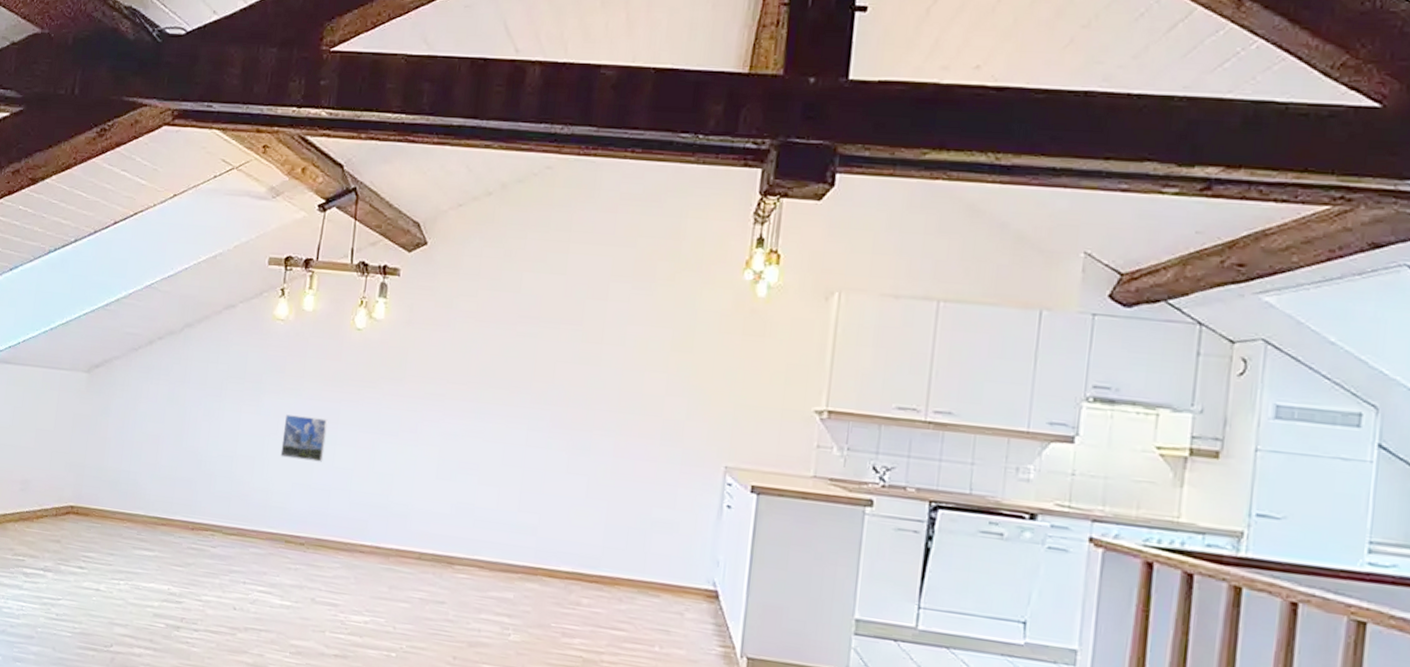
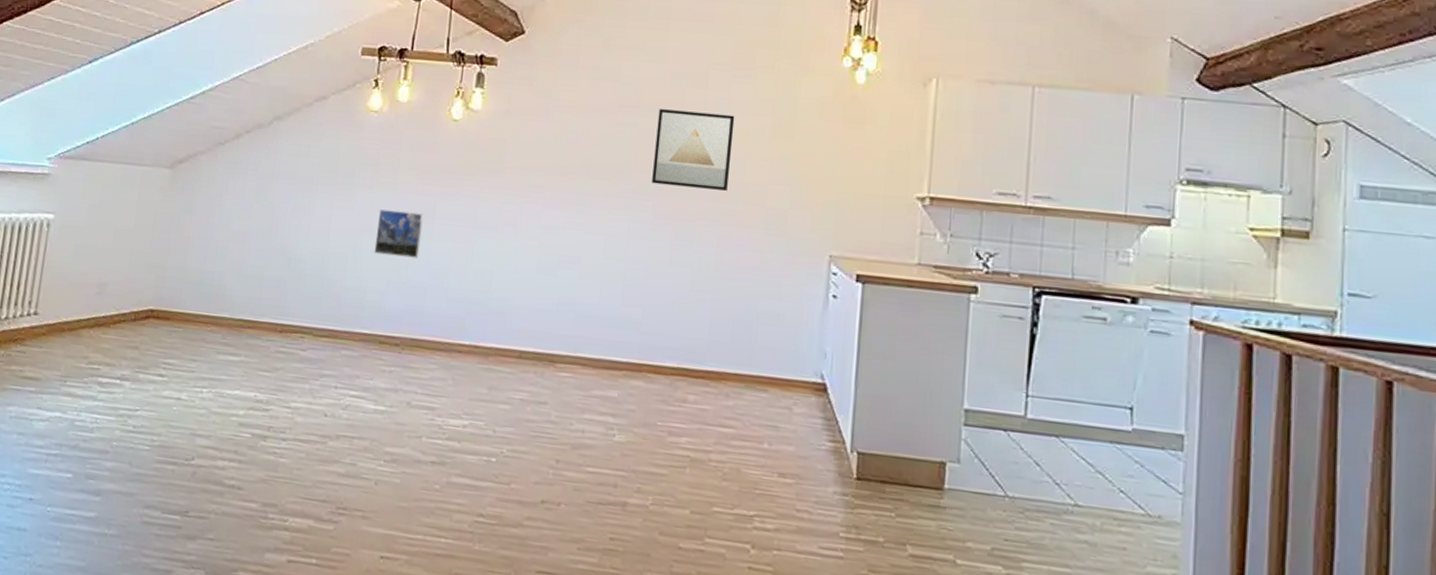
wall art: none [550,320,634,401] -> present [652,109,735,191]

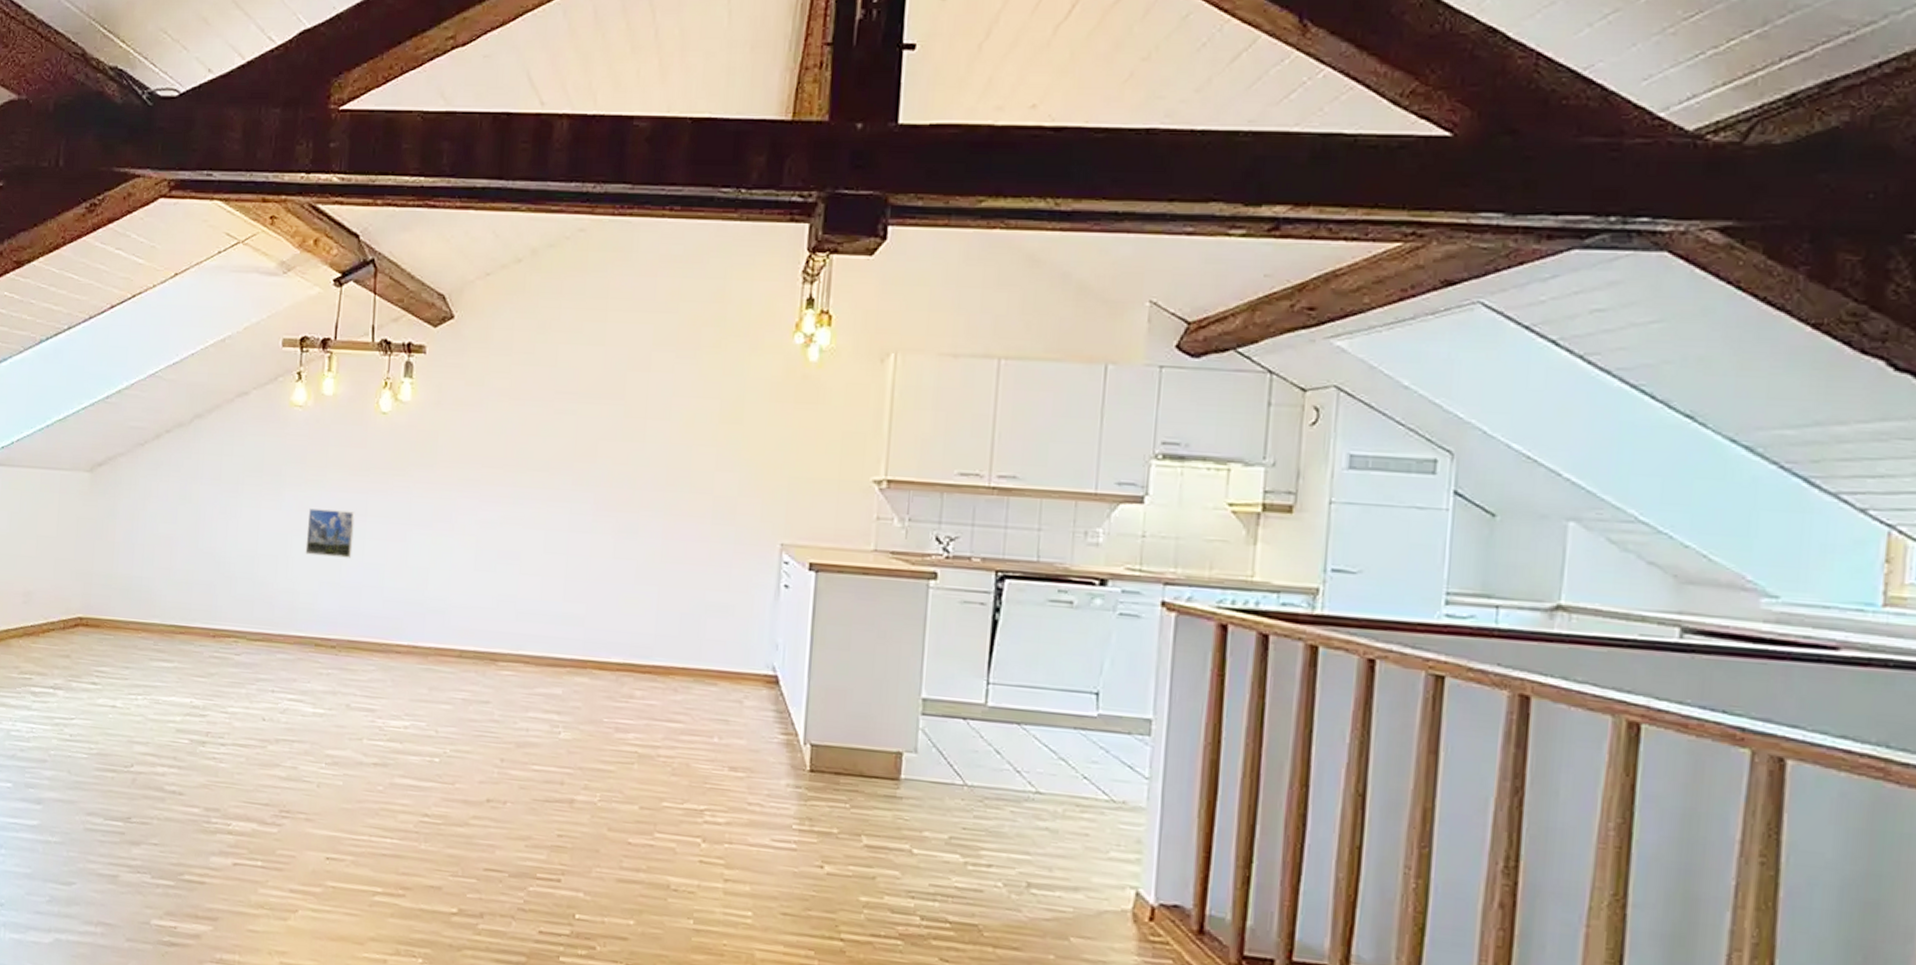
wall art: present [652,109,735,191] -> none [593,395,680,479]

